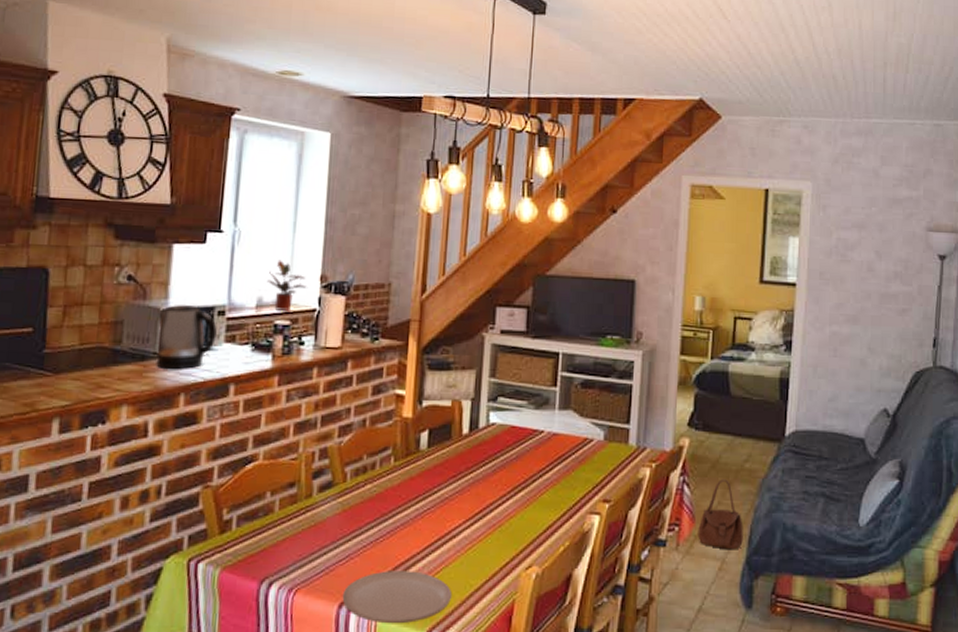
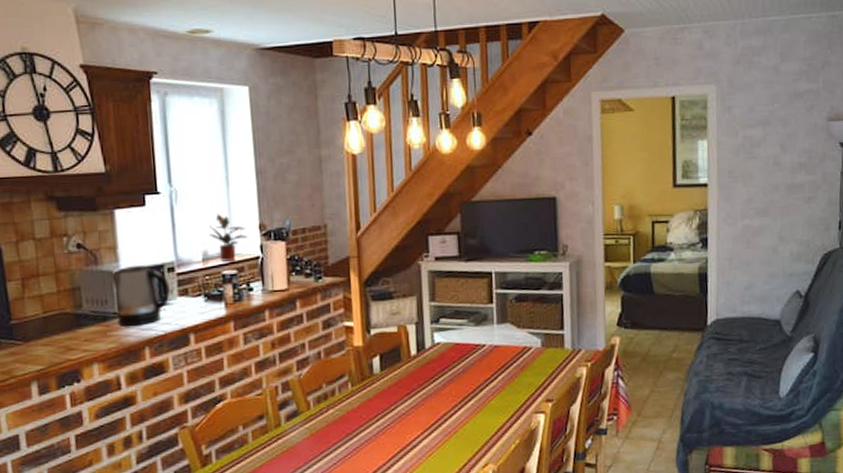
handbag: present [698,479,743,550] -> none [634,369,676,431]

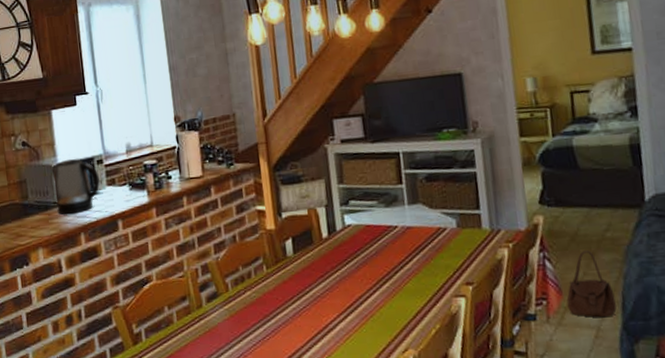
potted plant: present [209,214,248,262] -> none [131,109,164,153]
handbag: none [634,369,676,431] -> present [566,250,617,318]

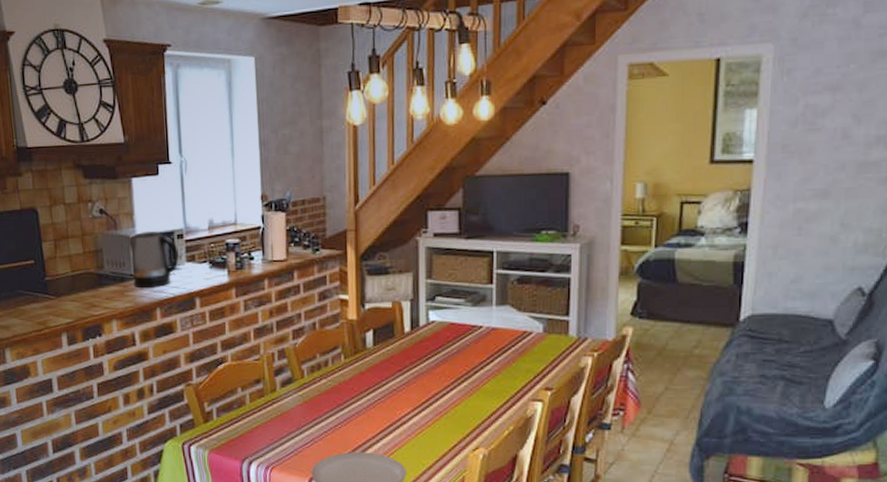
handbag: present [566,250,617,318] -> none [644,365,693,432]

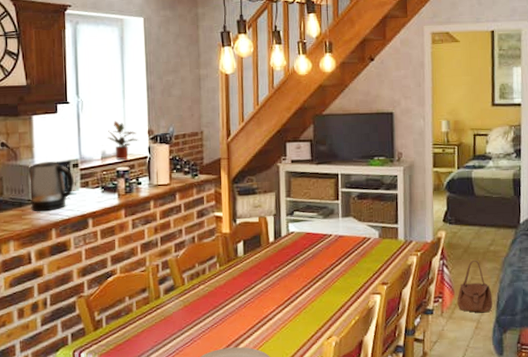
potted plant: none [215,184,250,230] -> present [107,121,138,160]
handbag: none [644,365,693,432] -> present [457,260,493,313]

